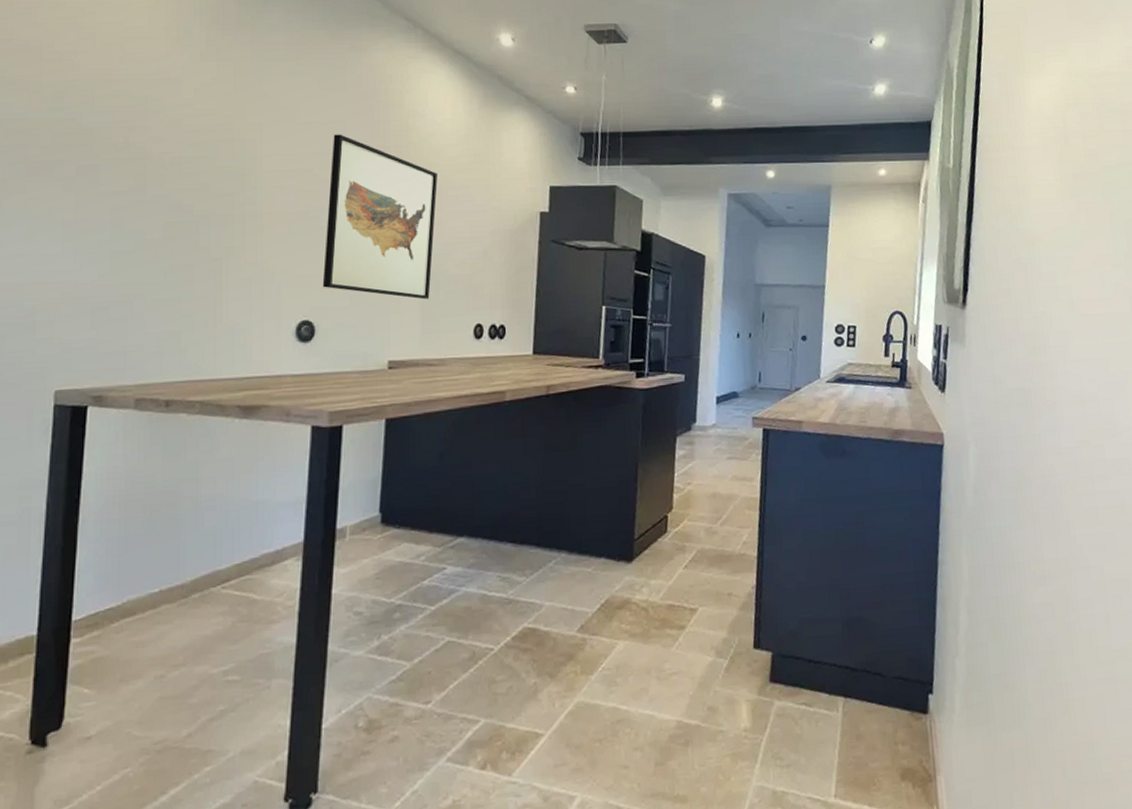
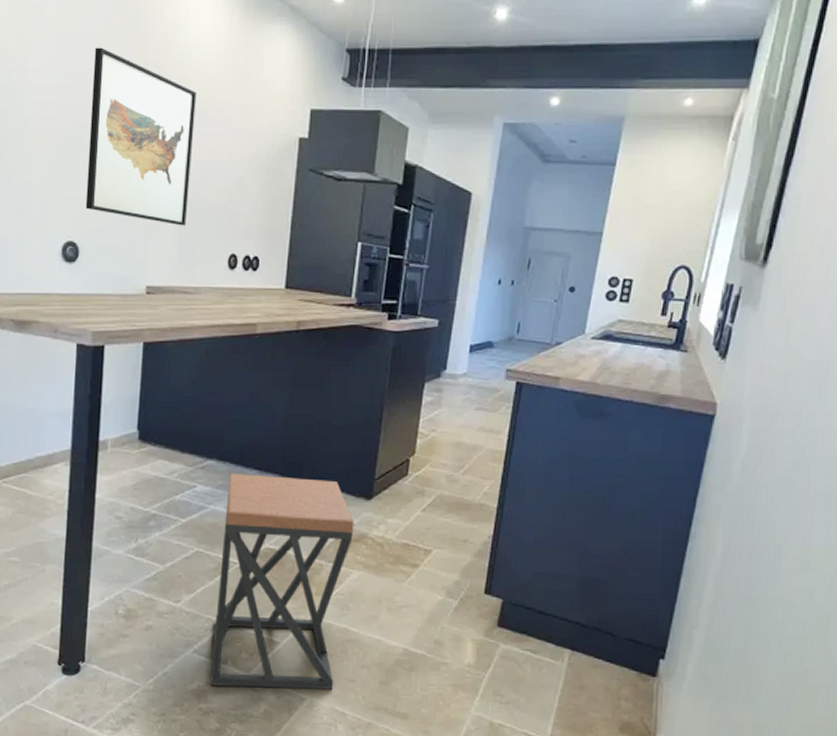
stool: none [467,546,617,798] -> present [210,474,354,690]

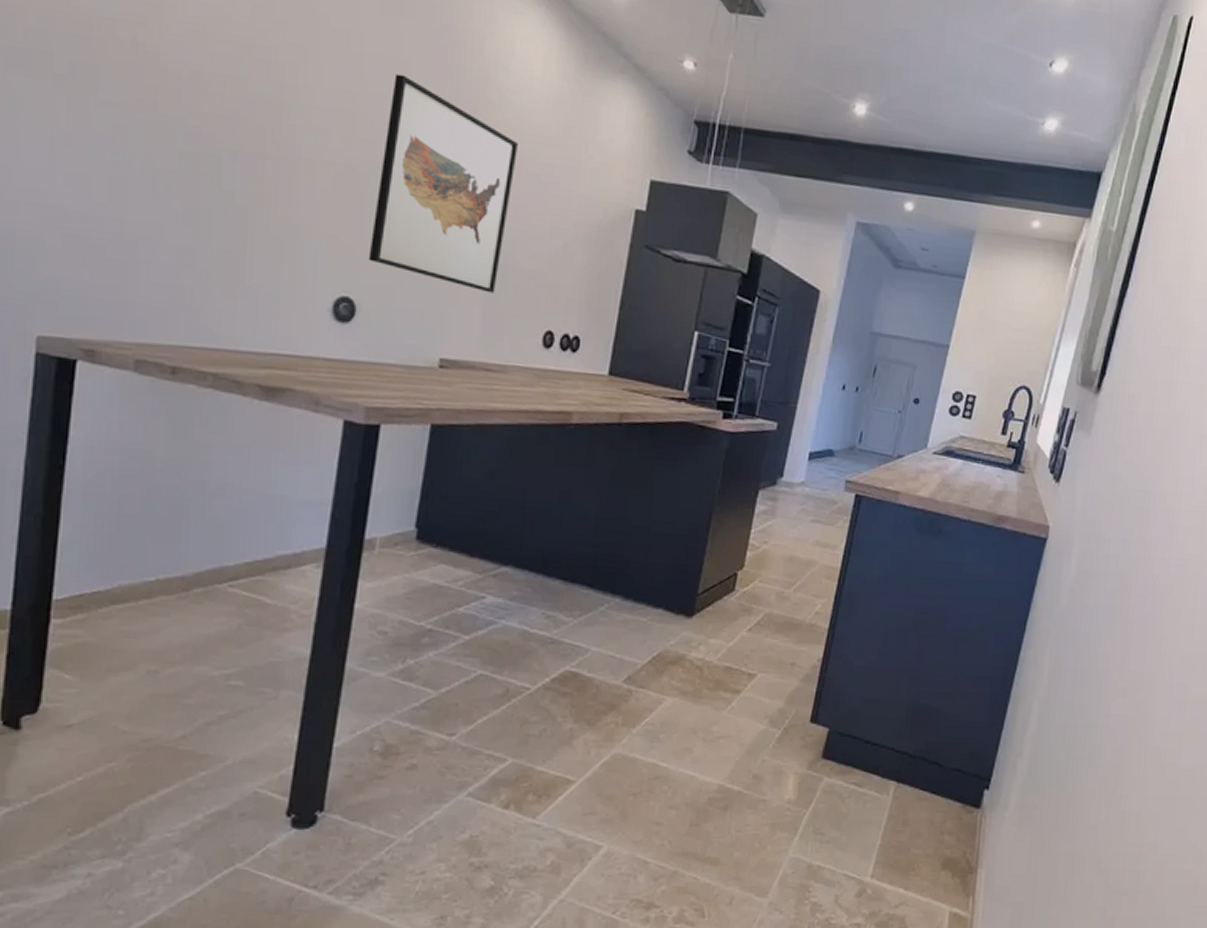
stool: present [210,474,354,690] -> none [486,584,671,836]

